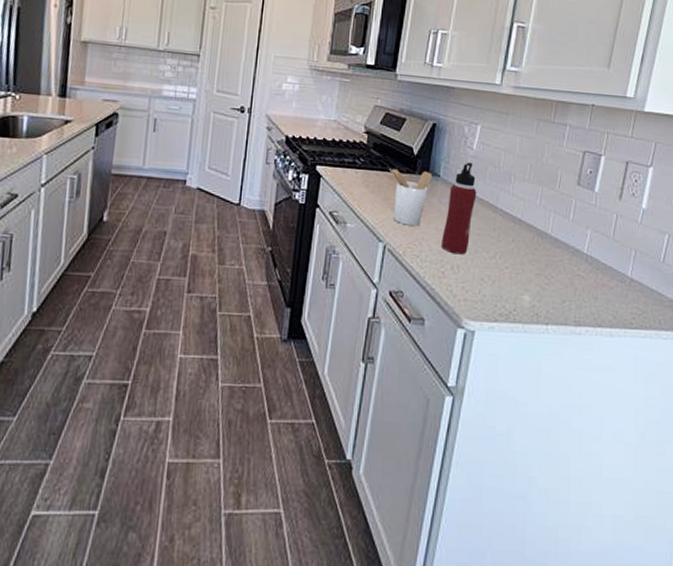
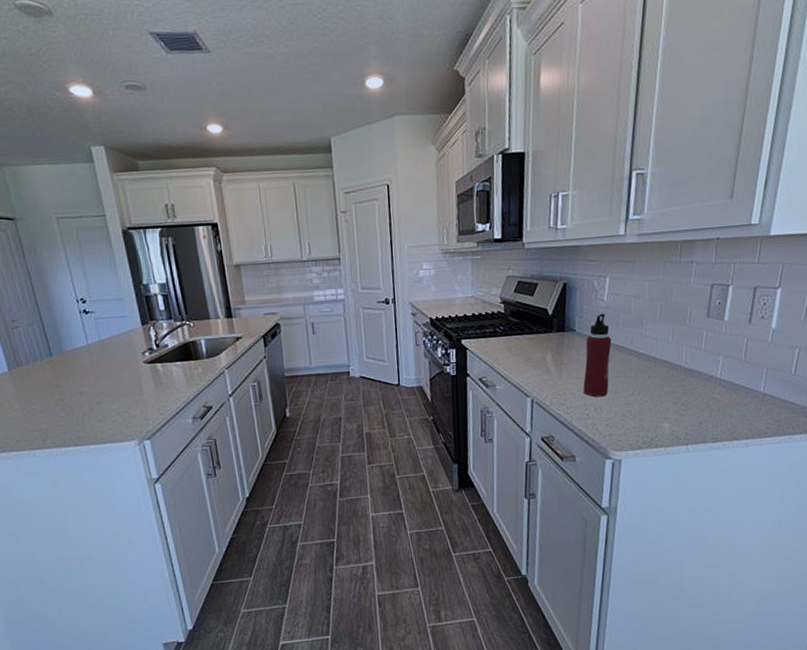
utensil holder: present [388,168,433,226] -> none [527,329,569,379]

